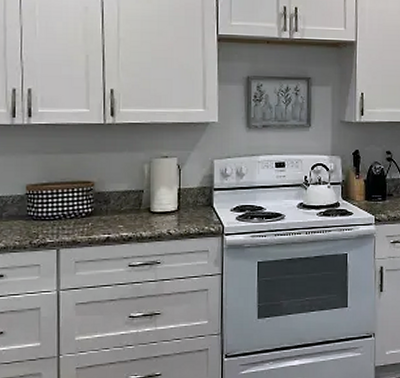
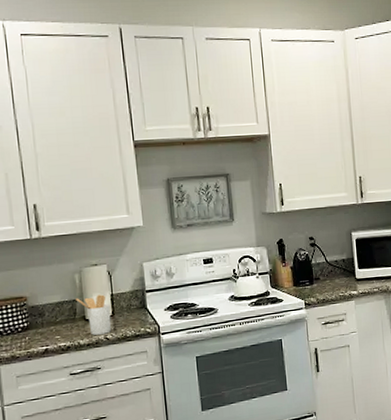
utensil holder: none [142,188,176,228] -> present [75,294,112,335]

